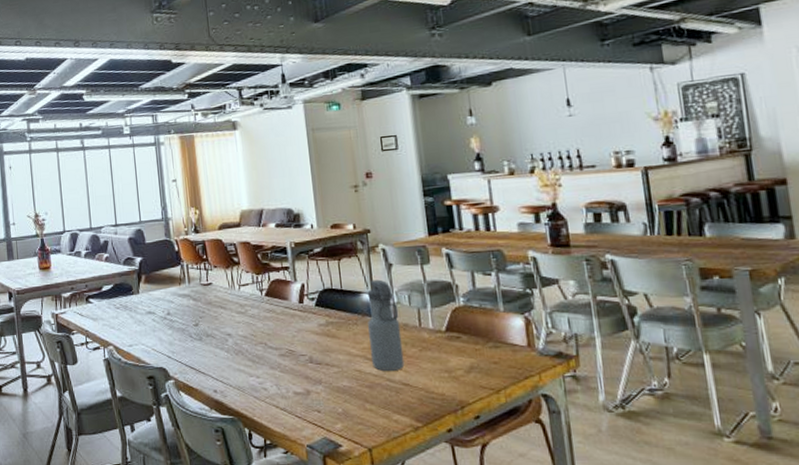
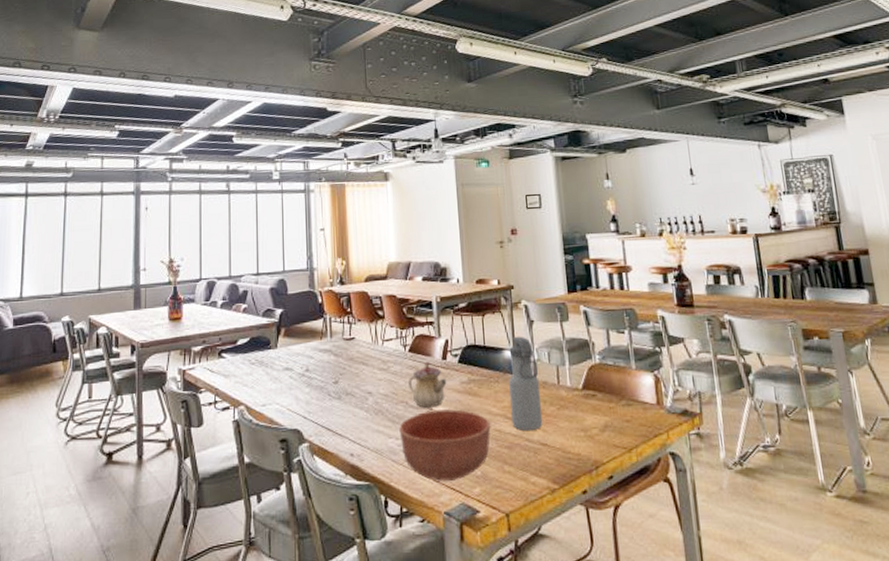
bowl: none [259,350,351,417] -> present [399,409,491,481]
teapot: none [266,304,305,349] -> present [409,361,447,408]

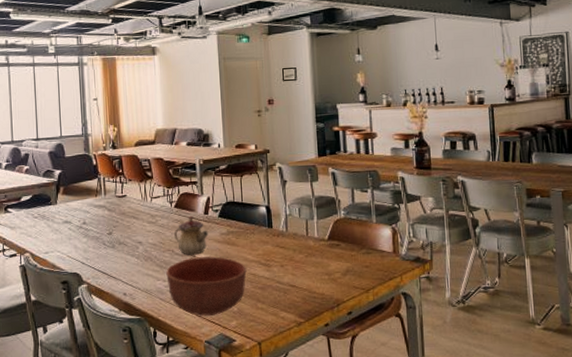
water bottle: present [509,336,543,430] -> none [263,194,293,274]

